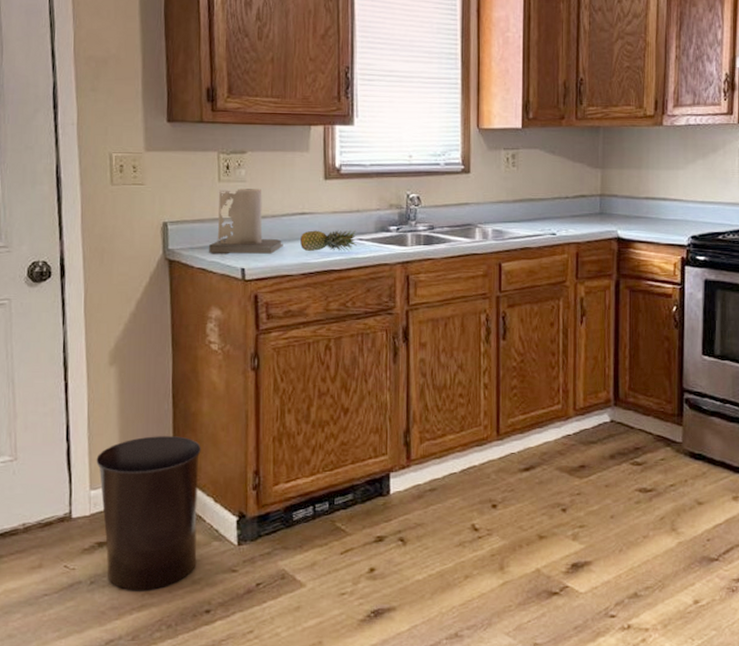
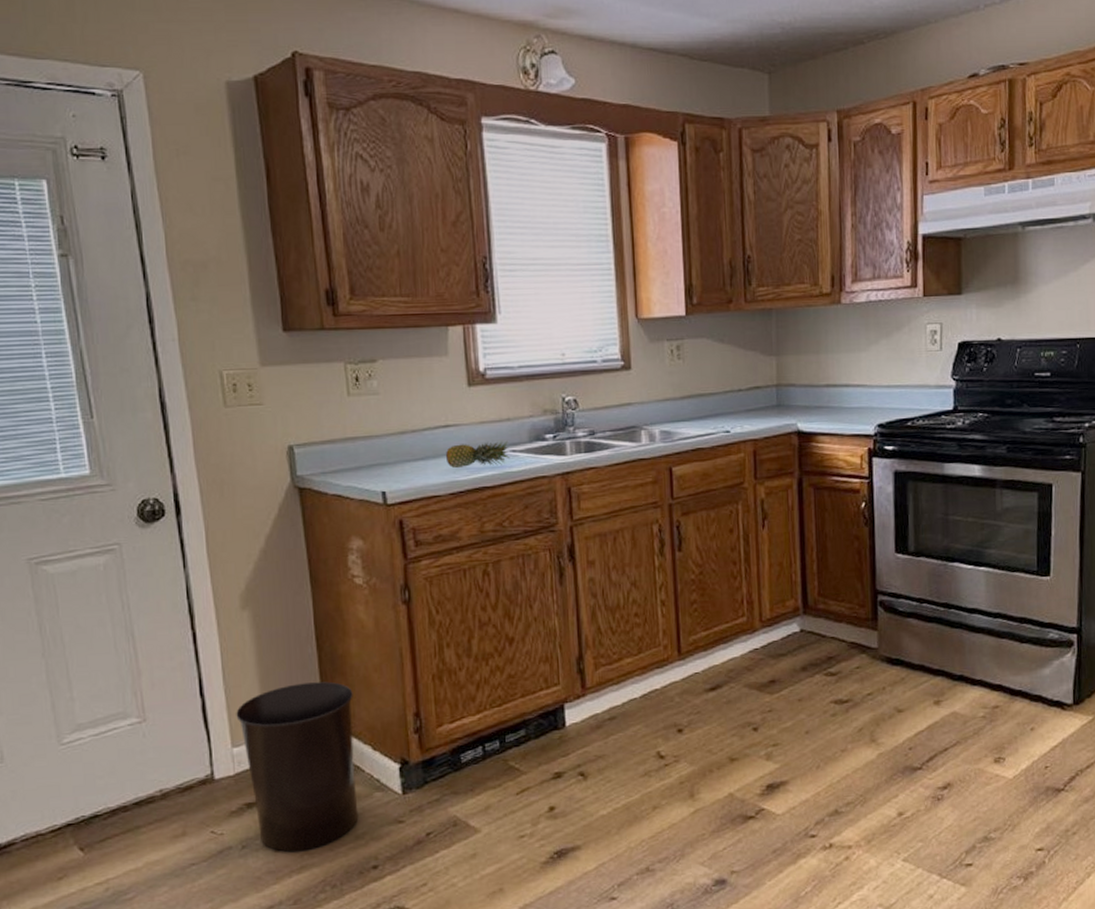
paper towel roll: present [209,189,283,254] -> none [343,401,427,477]

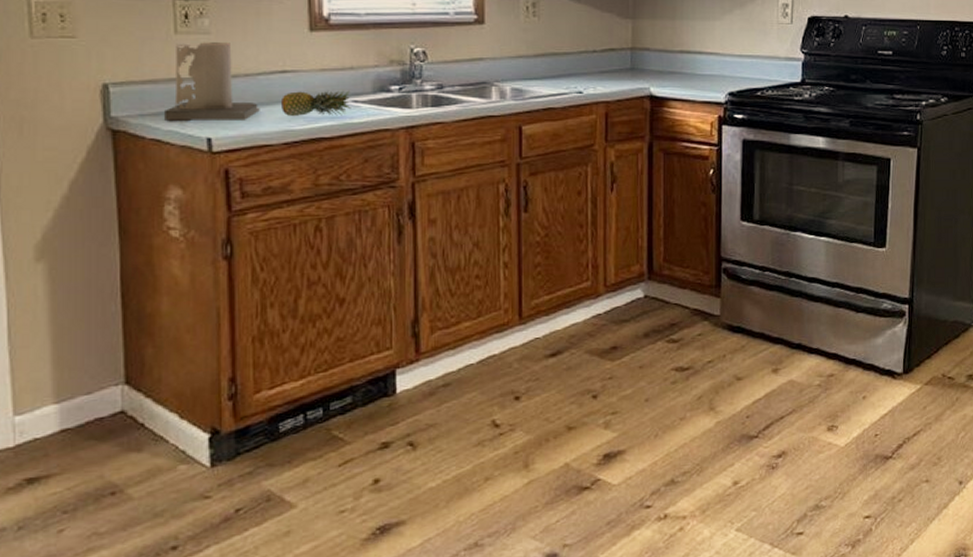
waste bin: present [236,681,359,852] -> none [21,343,161,533]
paper towel roll: none [343,401,427,477] -> present [165,42,260,120]

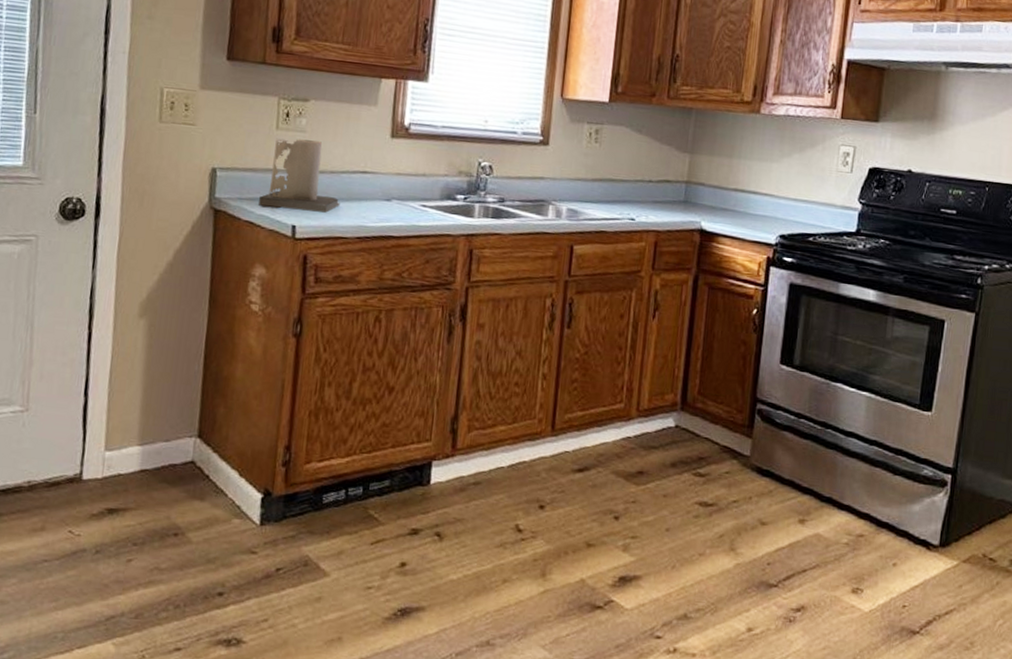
fruit: present [282,90,351,117] -> none [358,191,420,218]

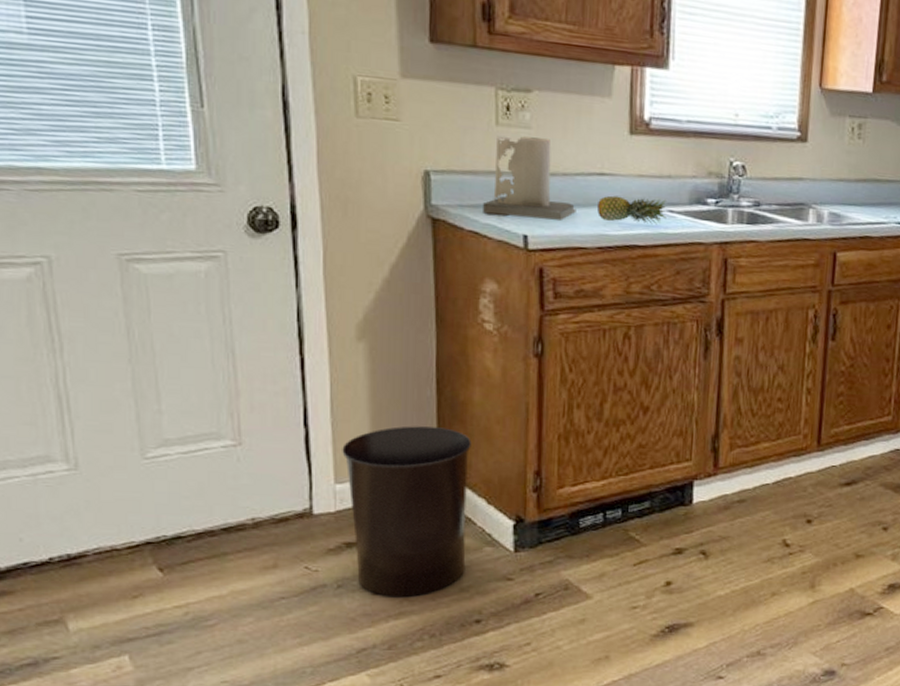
waste bin: none [114,398,230,566] -> present [342,426,472,597]
fruit: none [358,191,420,218] -> present [597,195,667,225]

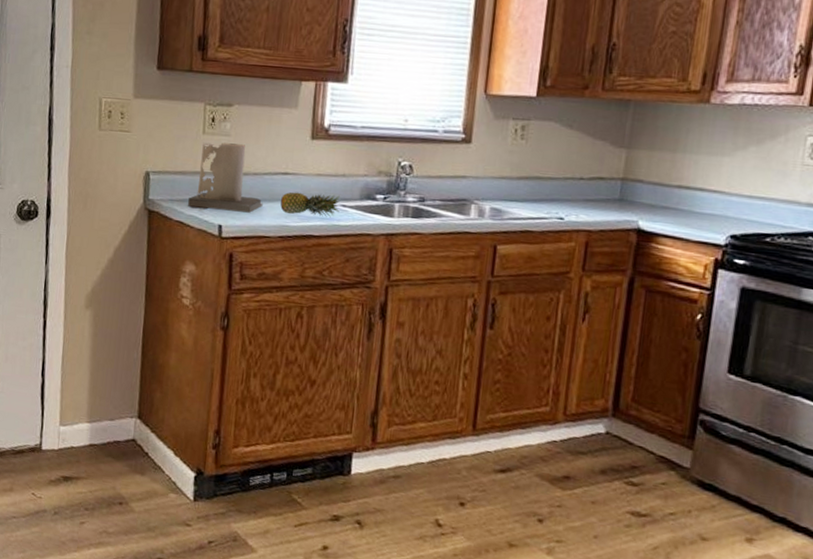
waste bin: present [342,426,472,597] -> none [67,382,166,530]

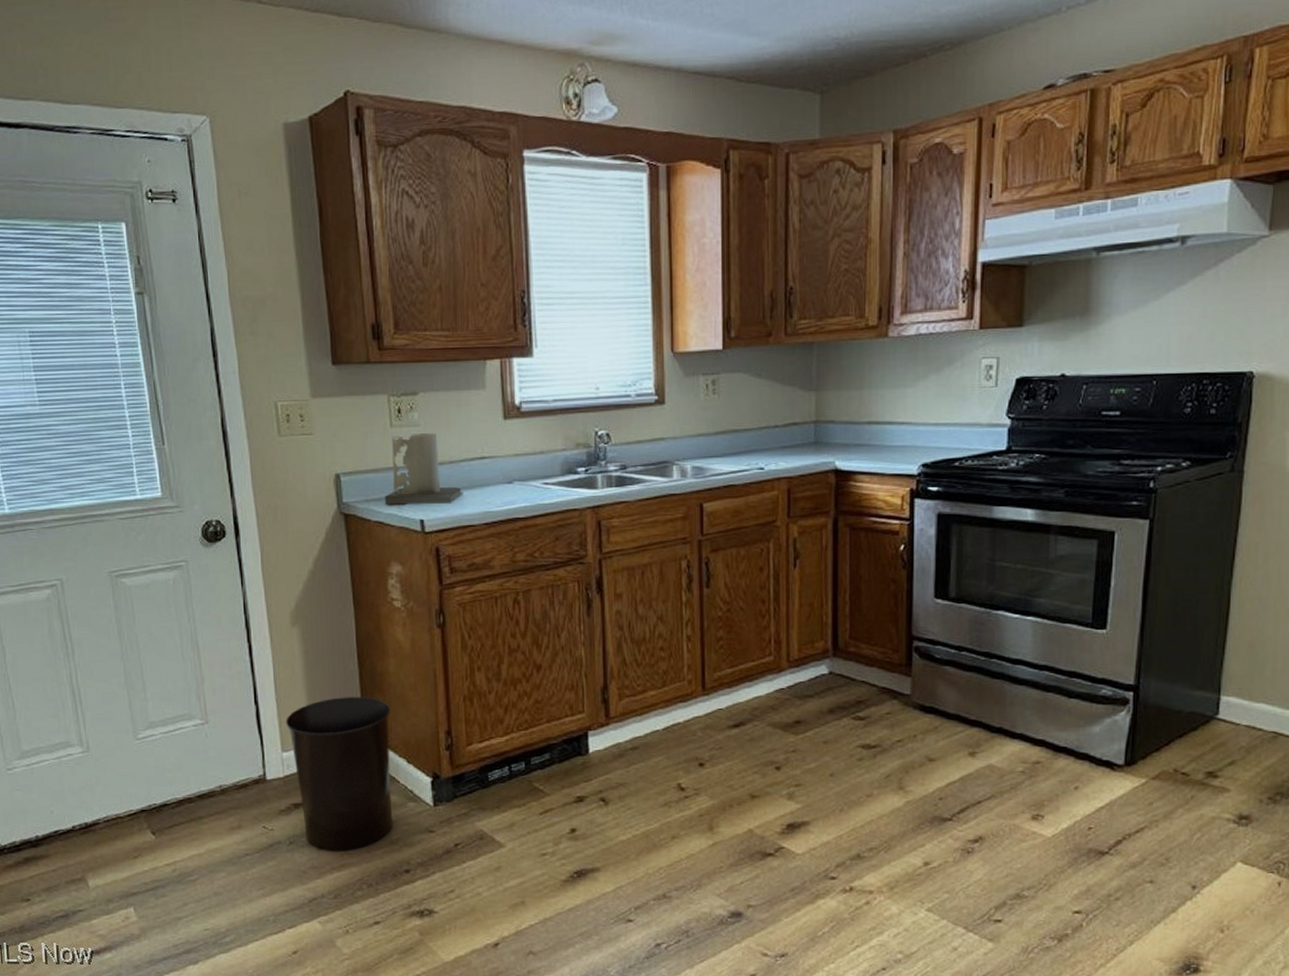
waste bin: none [67,382,166,530] -> present [286,697,393,850]
fruit: present [280,192,340,218] -> none [481,473,542,500]

